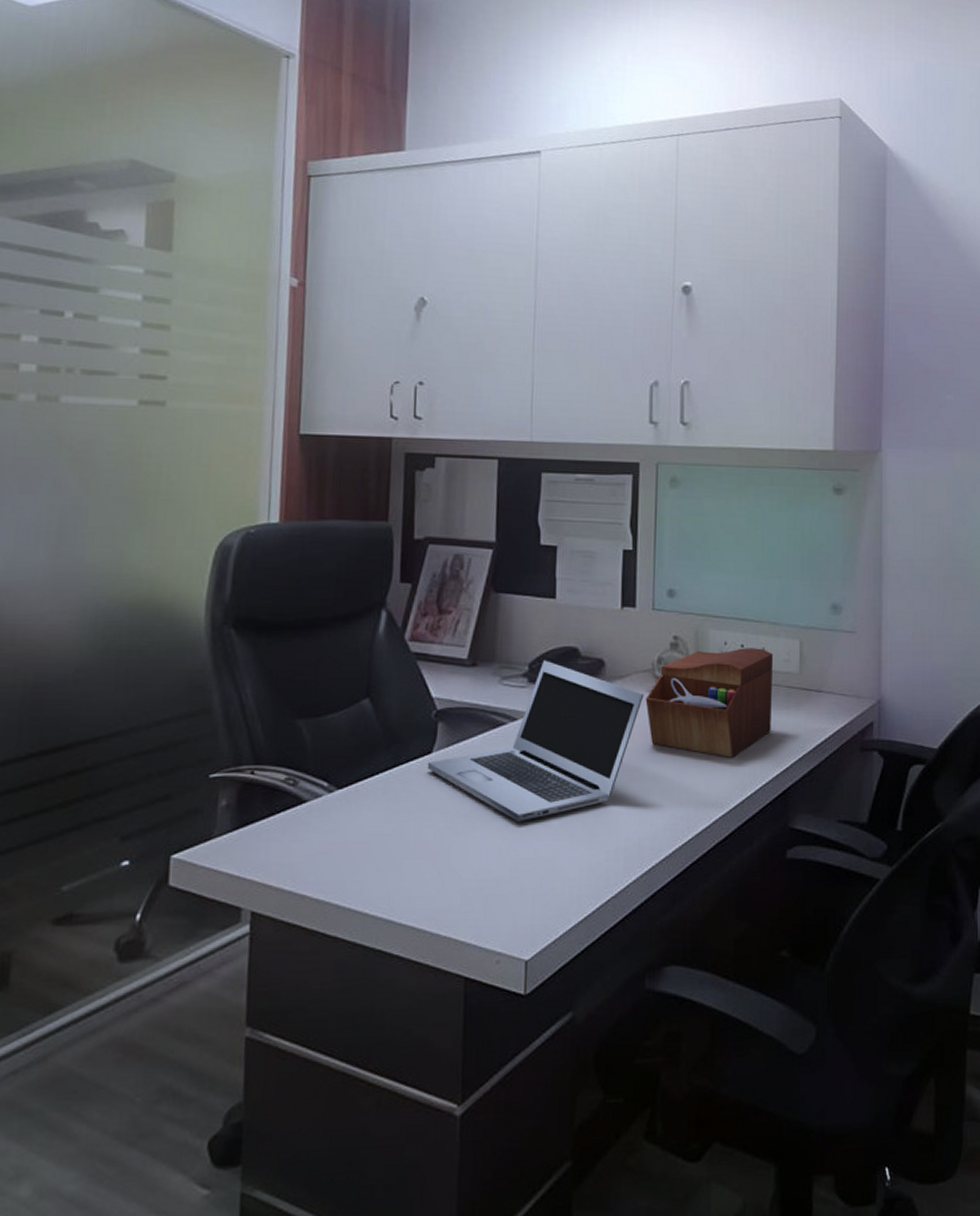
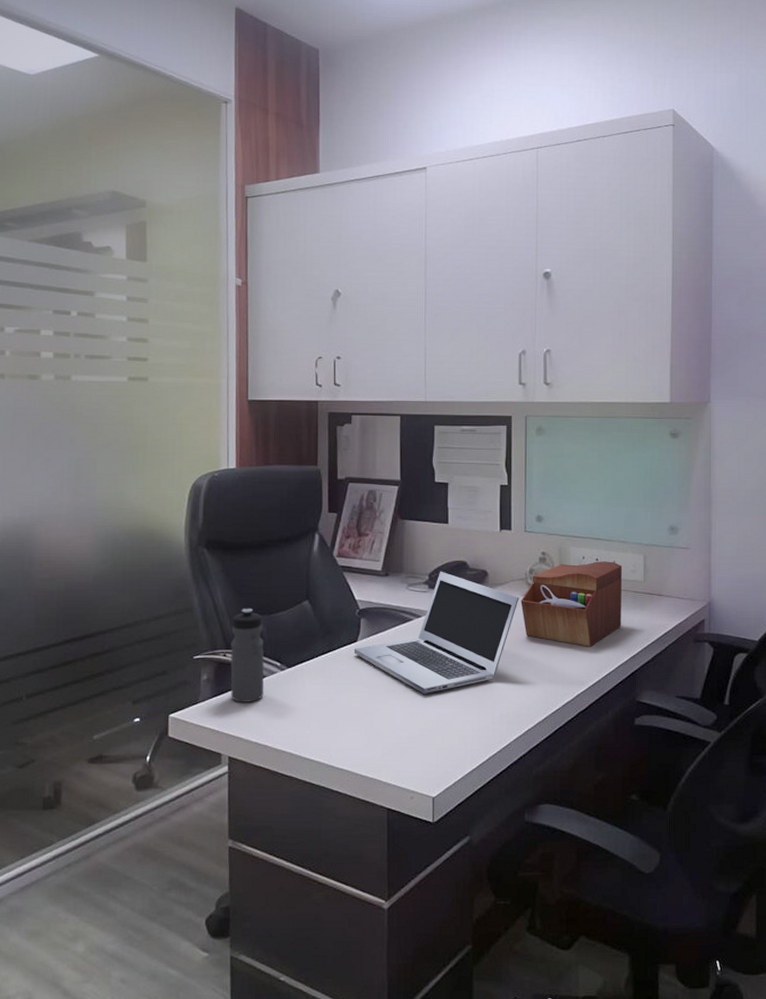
water bottle: none [258,708,307,837] -> present [230,608,264,702]

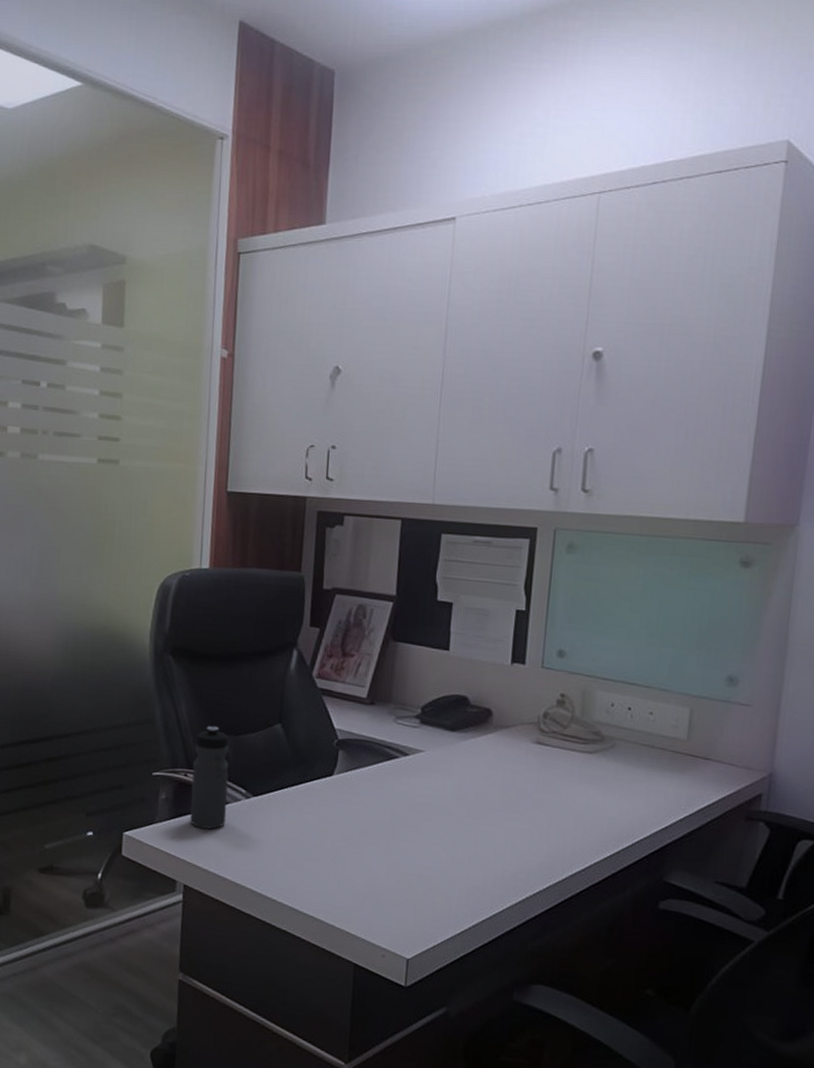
laptop: present [353,571,519,695] -> none [328,704,528,844]
sewing box: present [520,561,622,647] -> none [529,710,660,811]

